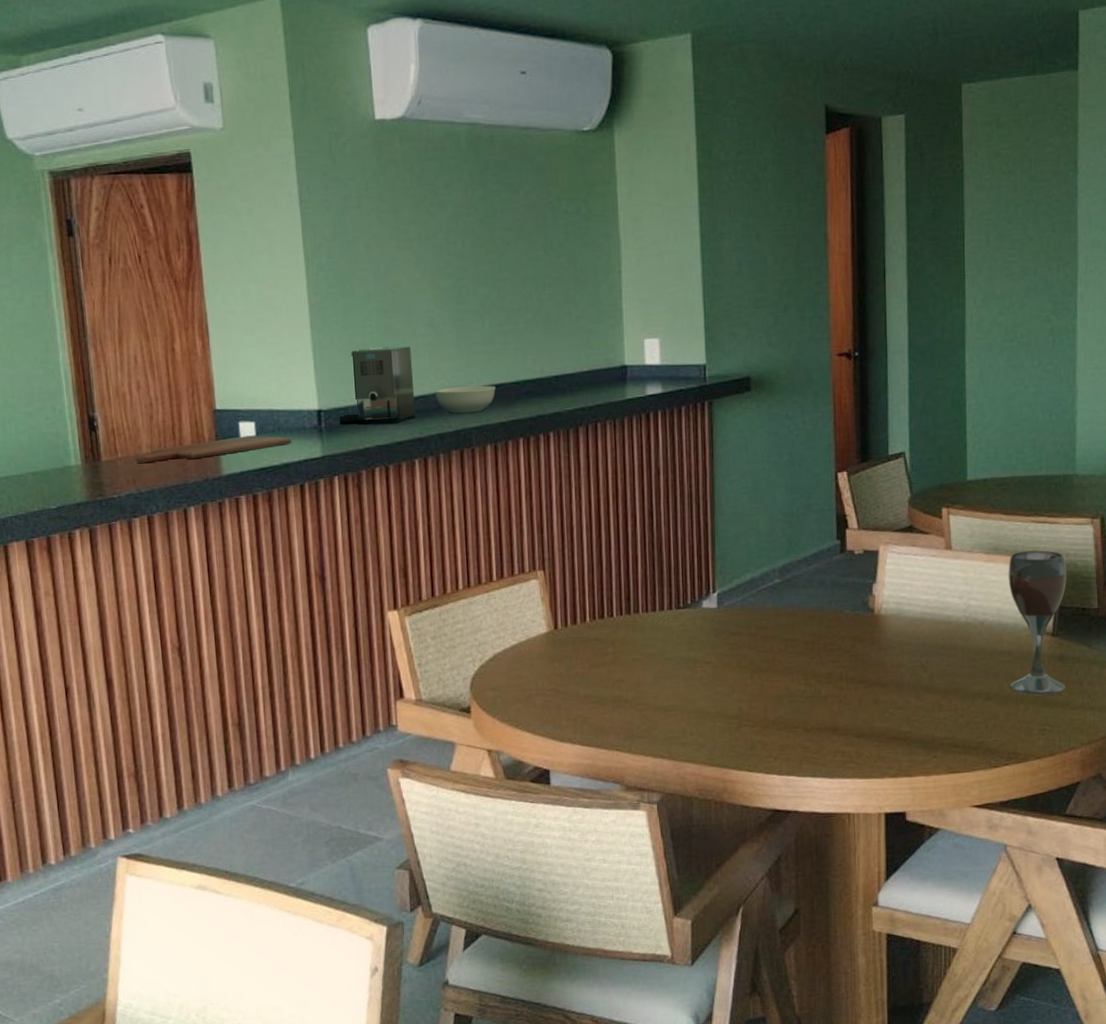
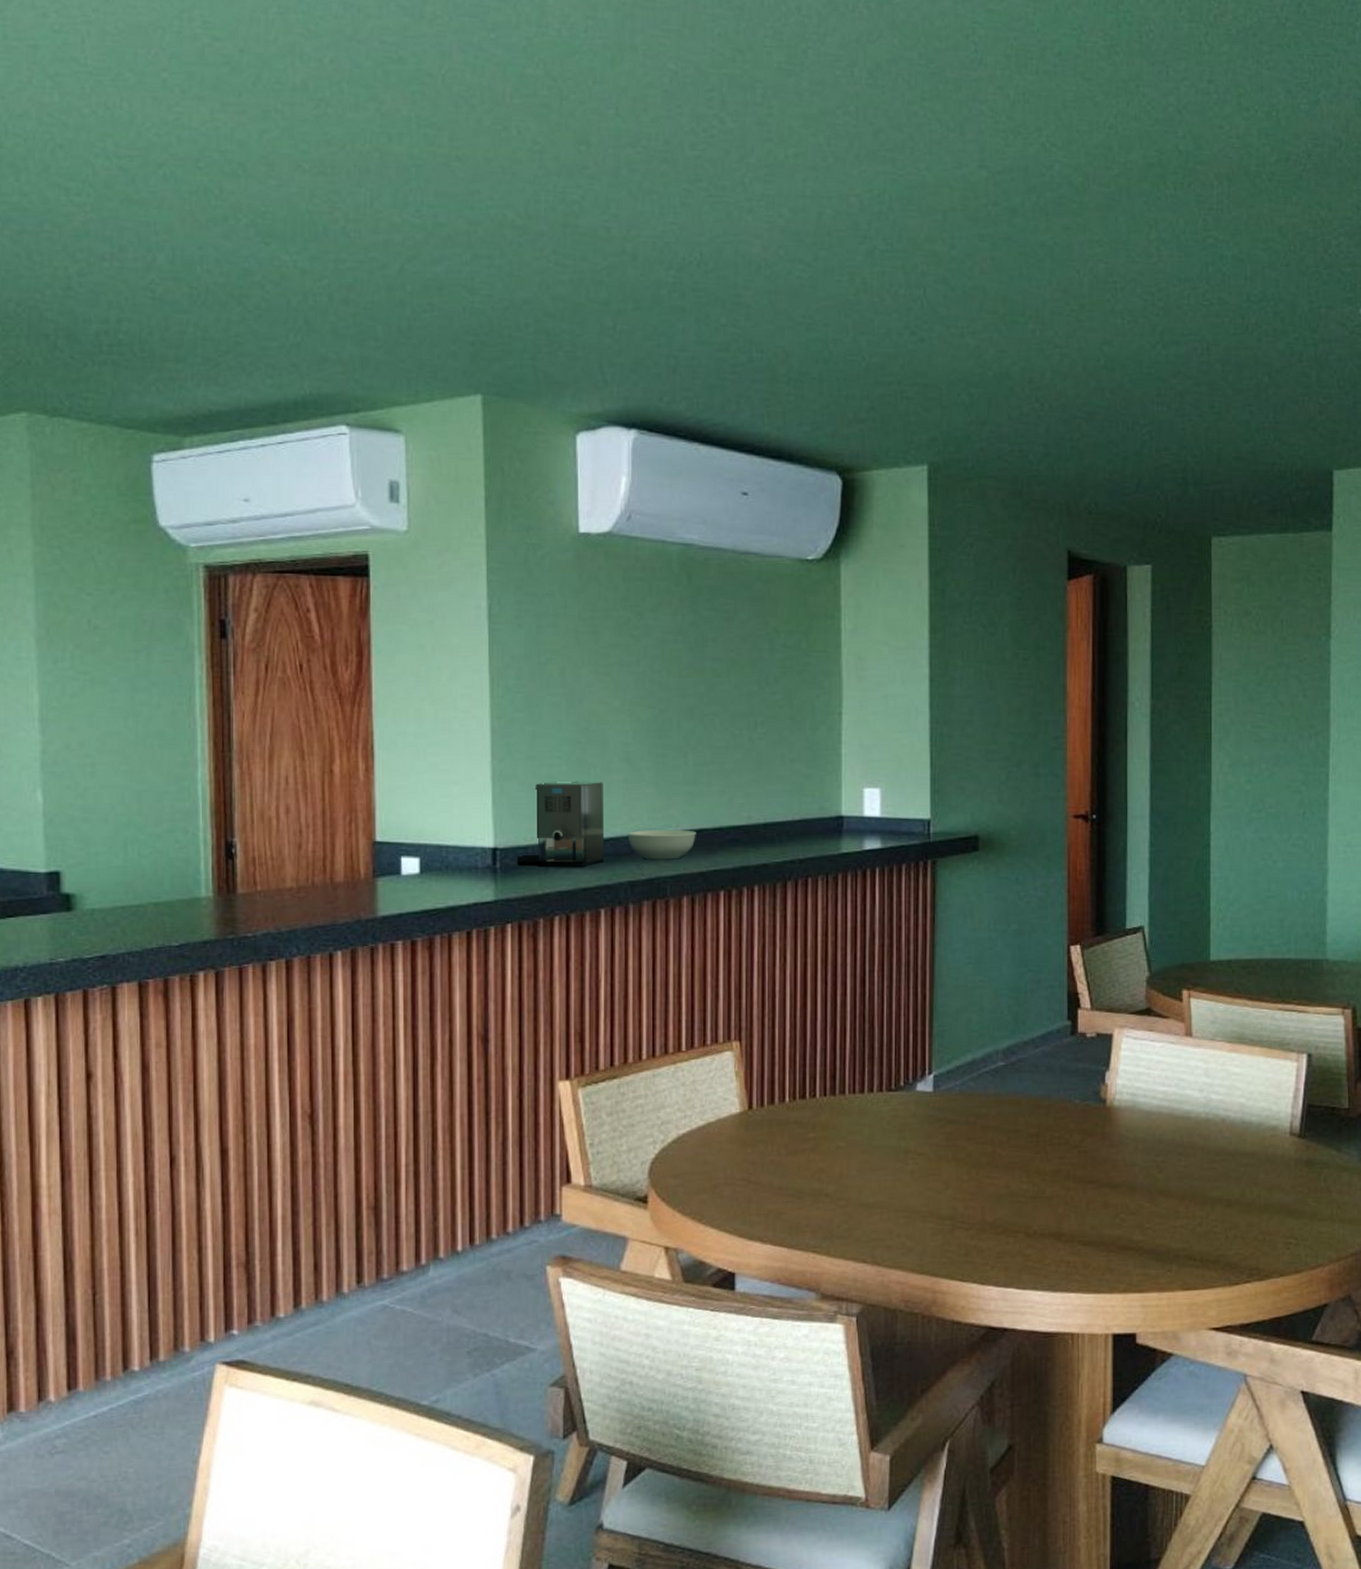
cutting board: present [134,435,292,464] -> none [276,873,461,899]
cup: present [1008,550,1067,696] -> none [1253,1041,1315,1204]

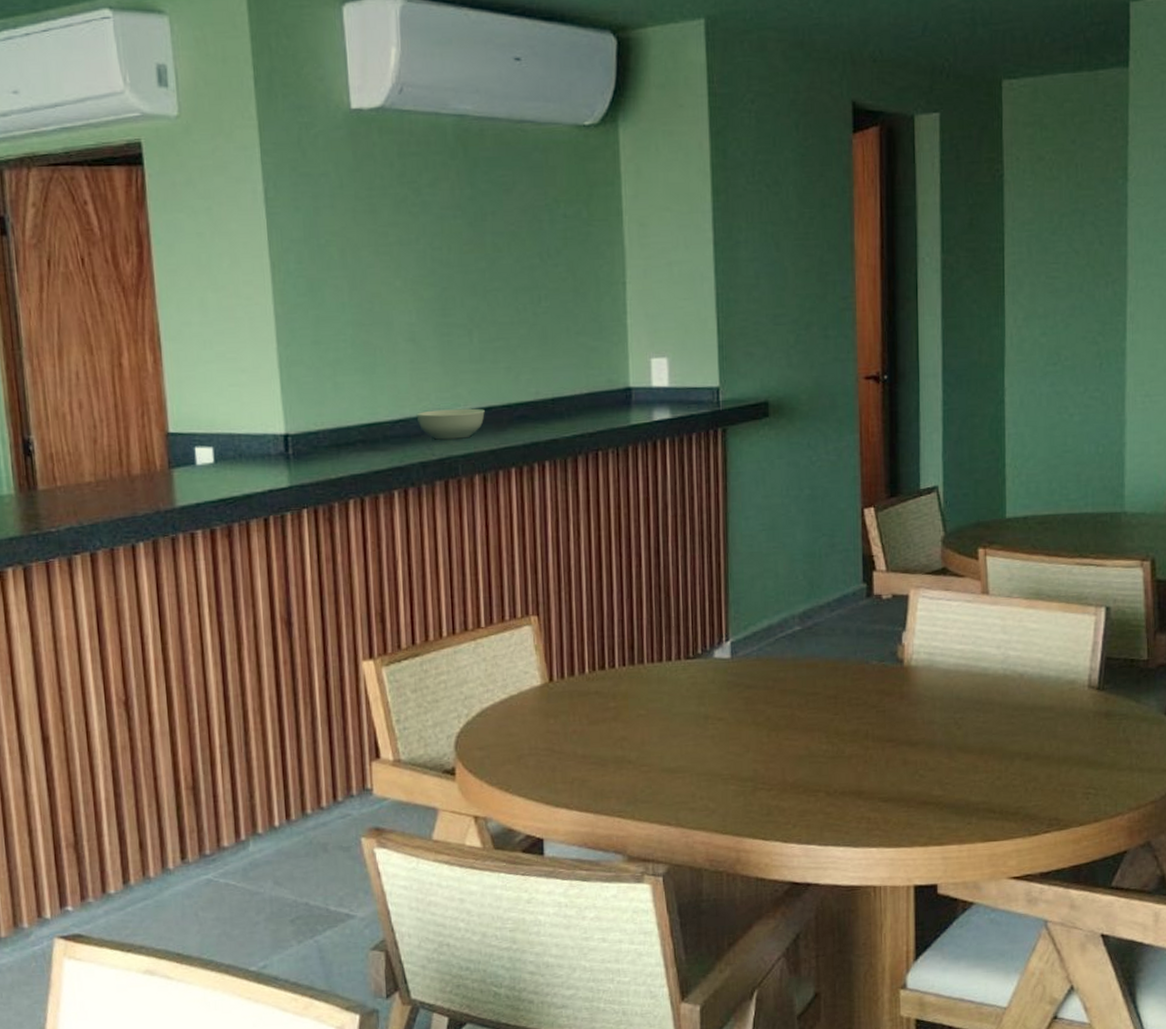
coffee machine: present [517,782,605,868] -> none [309,363,395,453]

